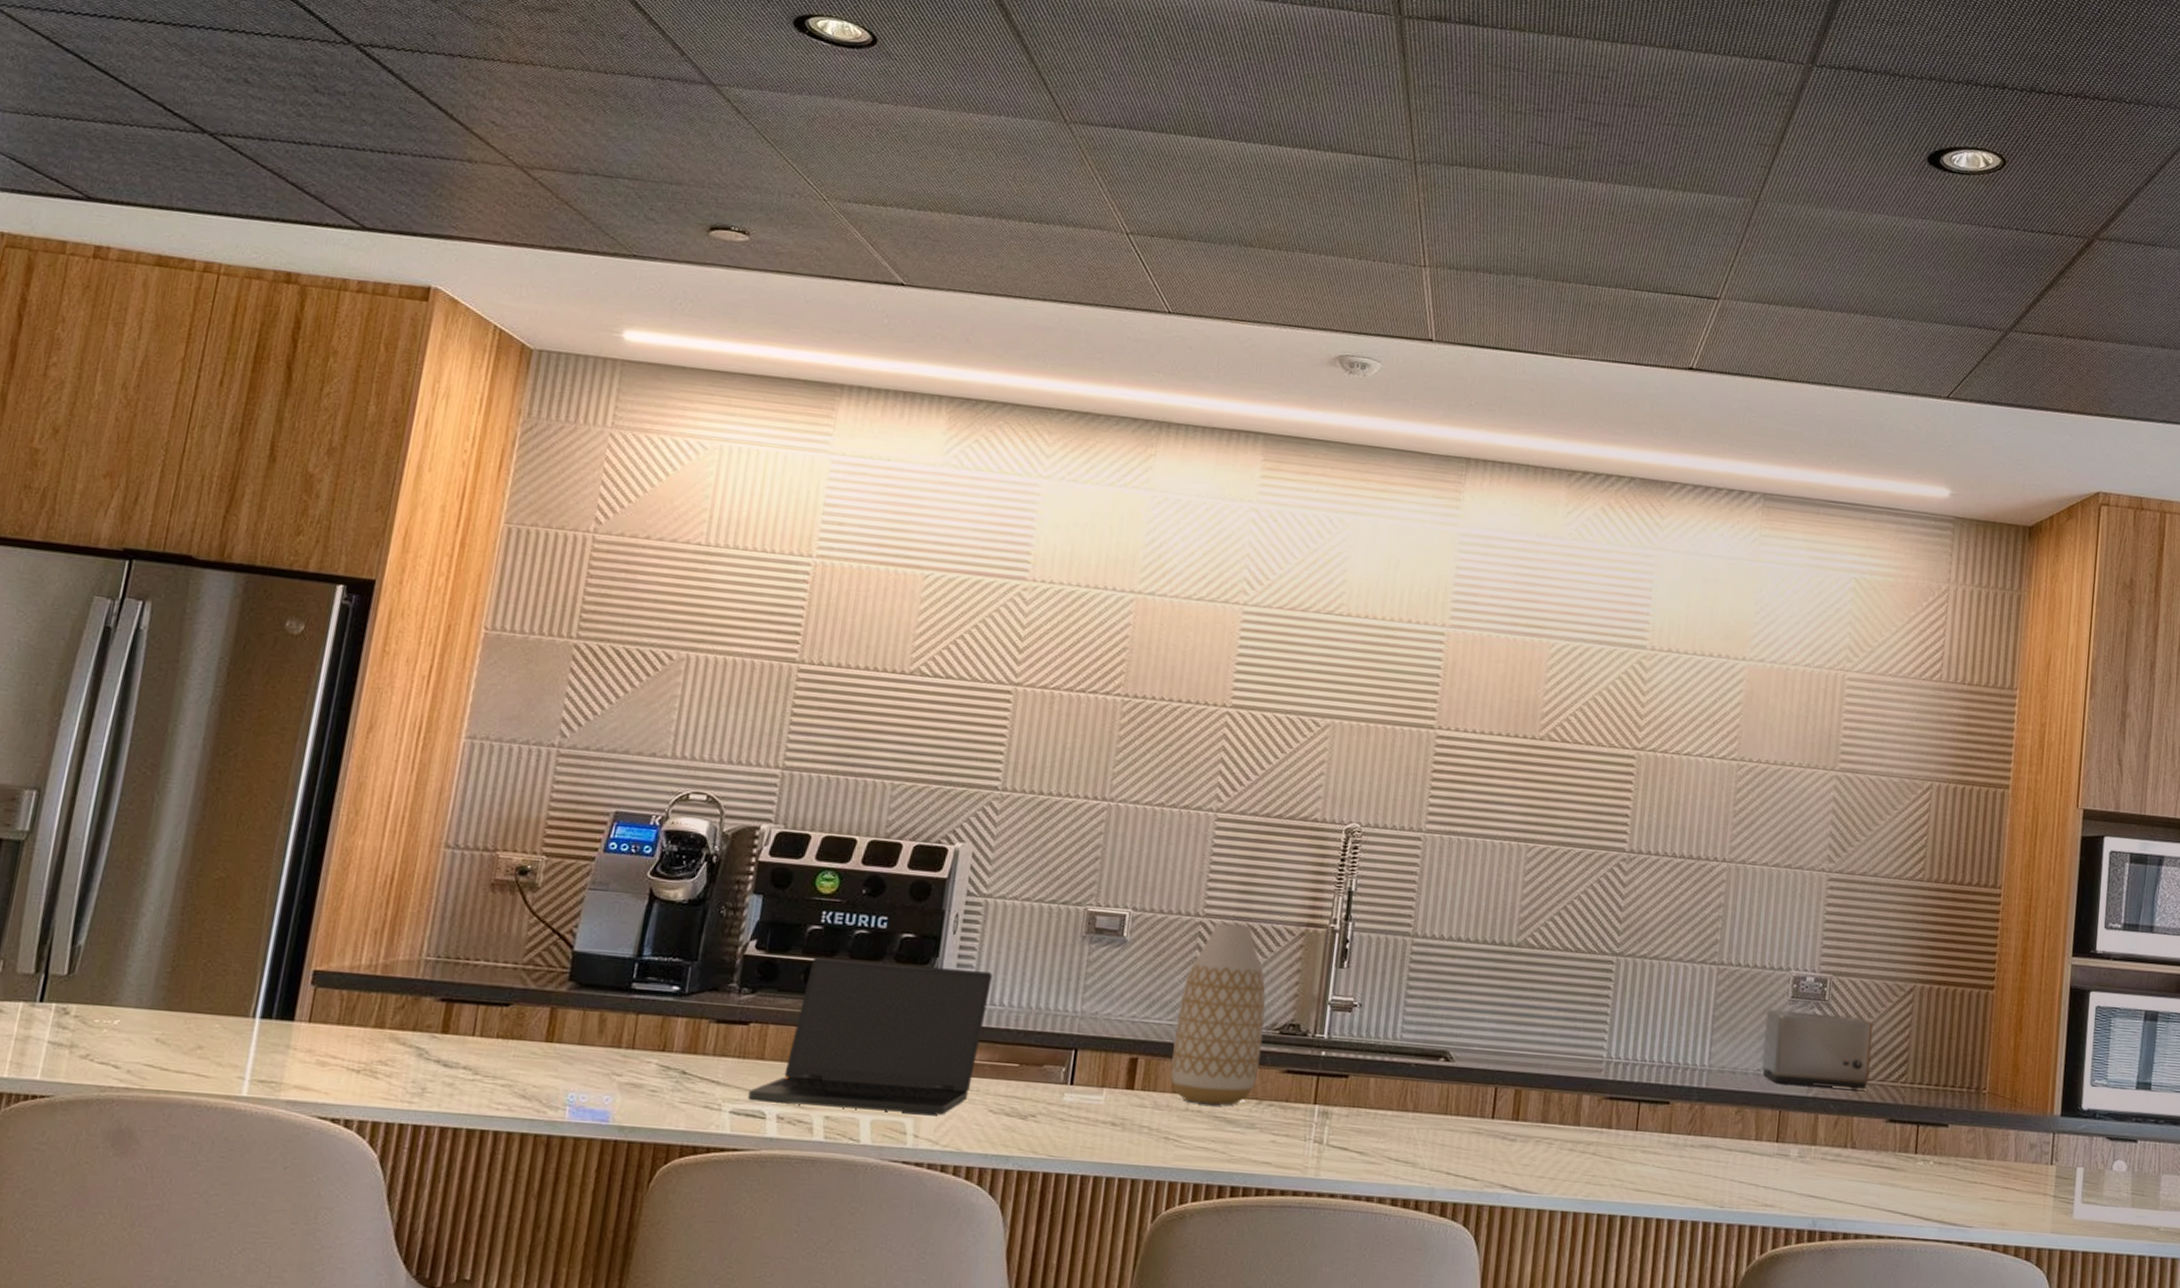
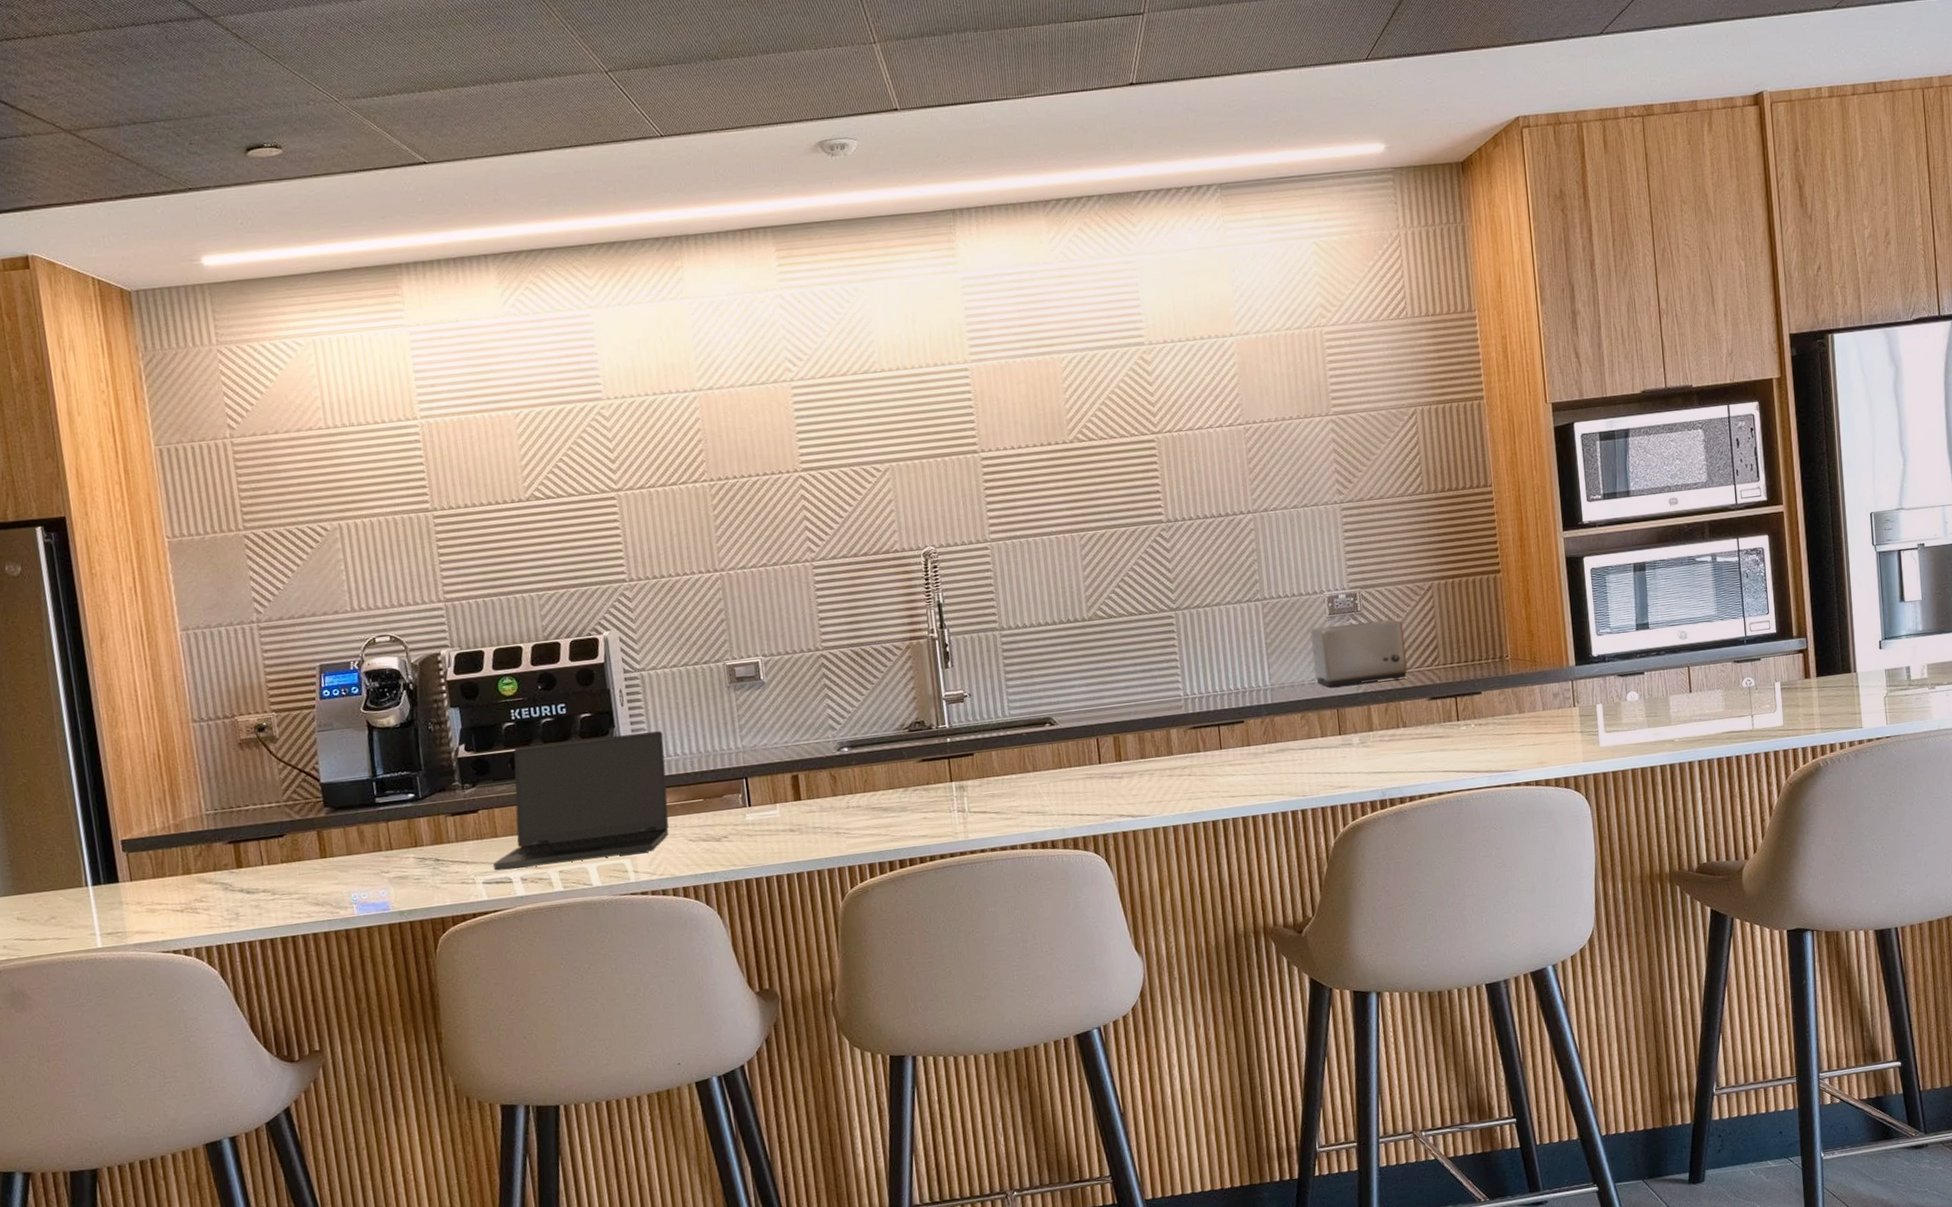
vase: present [1170,922,1266,1105] -> none [820,649,899,801]

